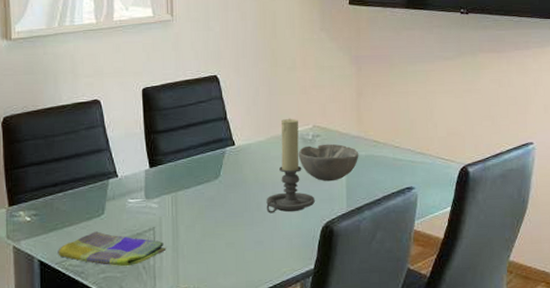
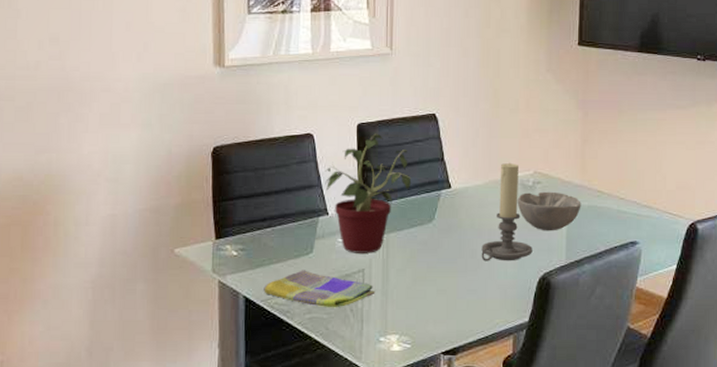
potted plant: none [112,96,197,213] -> present [324,133,412,253]

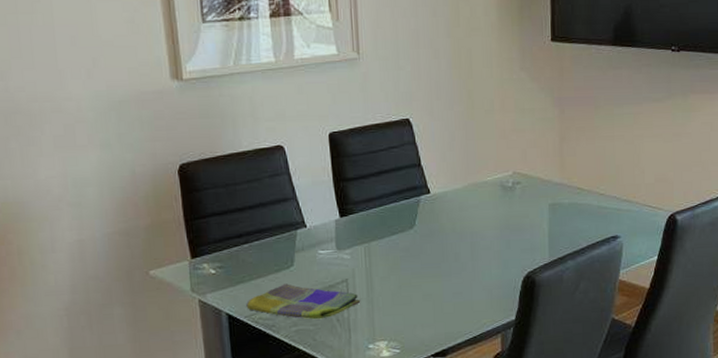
potted plant: present [324,133,412,253] -> none [298,141,390,264]
candle holder: present [481,162,533,261] -> none [464,164,516,264]
bowl: present [517,191,581,231] -> none [497,191,562,231]

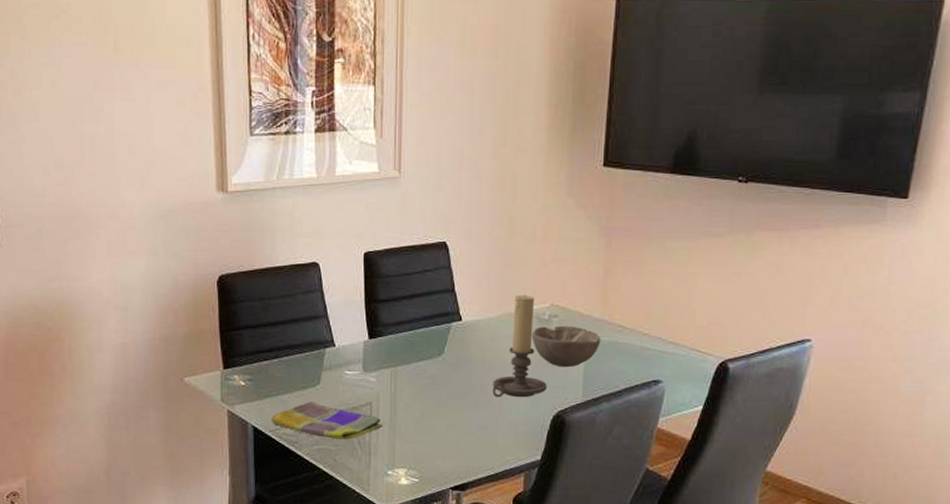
candle holder: none [464,164,516,264] -> present [492,294,547,398]
bowl: none [497,191,562,231] -> present [531,325,601,368]

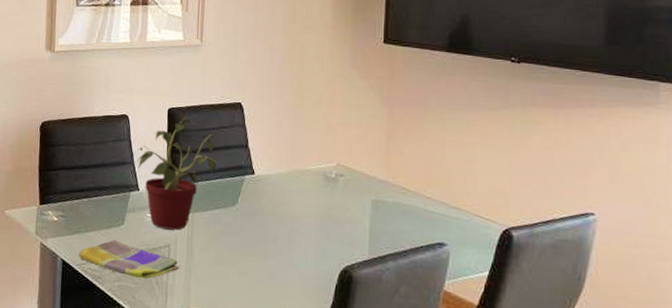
potted plant: none [330,262,421,386] -> present [137,118,217,230]
candle holder: present [492,294,547,398] -> none [282,153,334,251]
bowl: present [531,325,601,368] -> none [319,184,386,225]

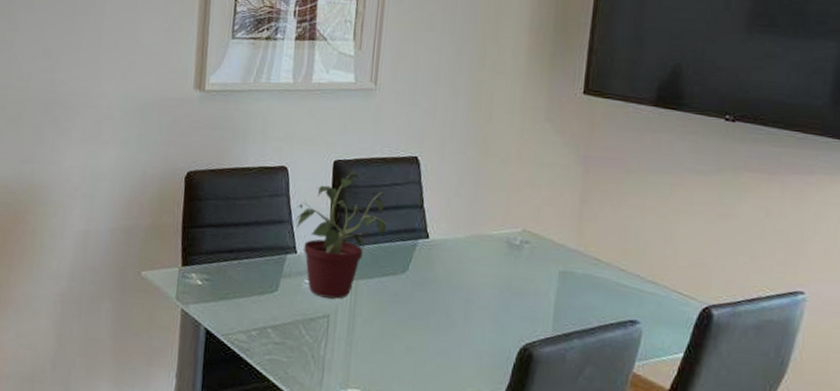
dish towel: present [79,240,180,279] -> none [225,308,340,353]

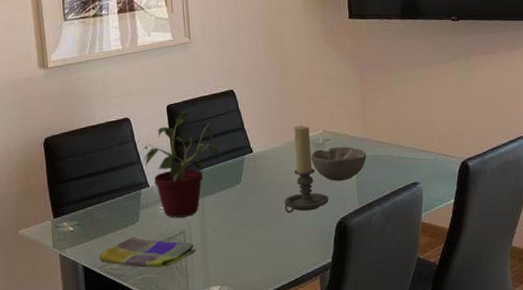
dish towel: none [225,308,340,353] -> present [99,237,197,268]
candle holder: none [456,216,515,326] -> present [284,125,329,213]
bowl: none [501,251,575,298] -> present [310,146,367,182]

